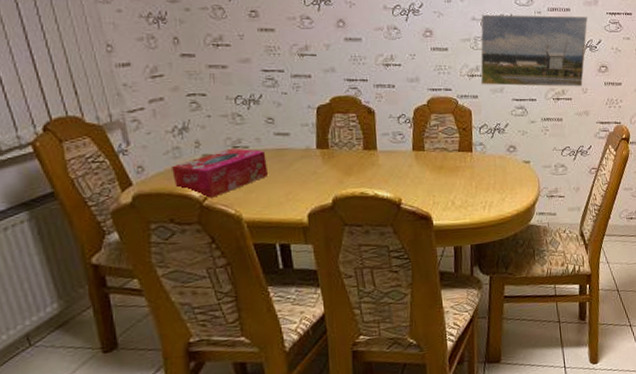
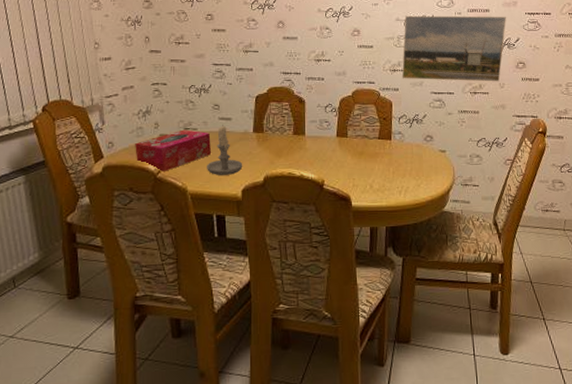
candle: none [264,140,307,199] -> present [207,124,243,175]

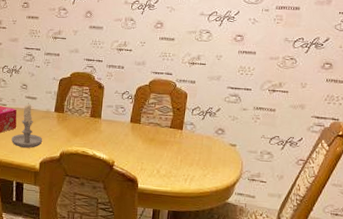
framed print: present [401,15,507,82] -> none [199,10,318,81]

